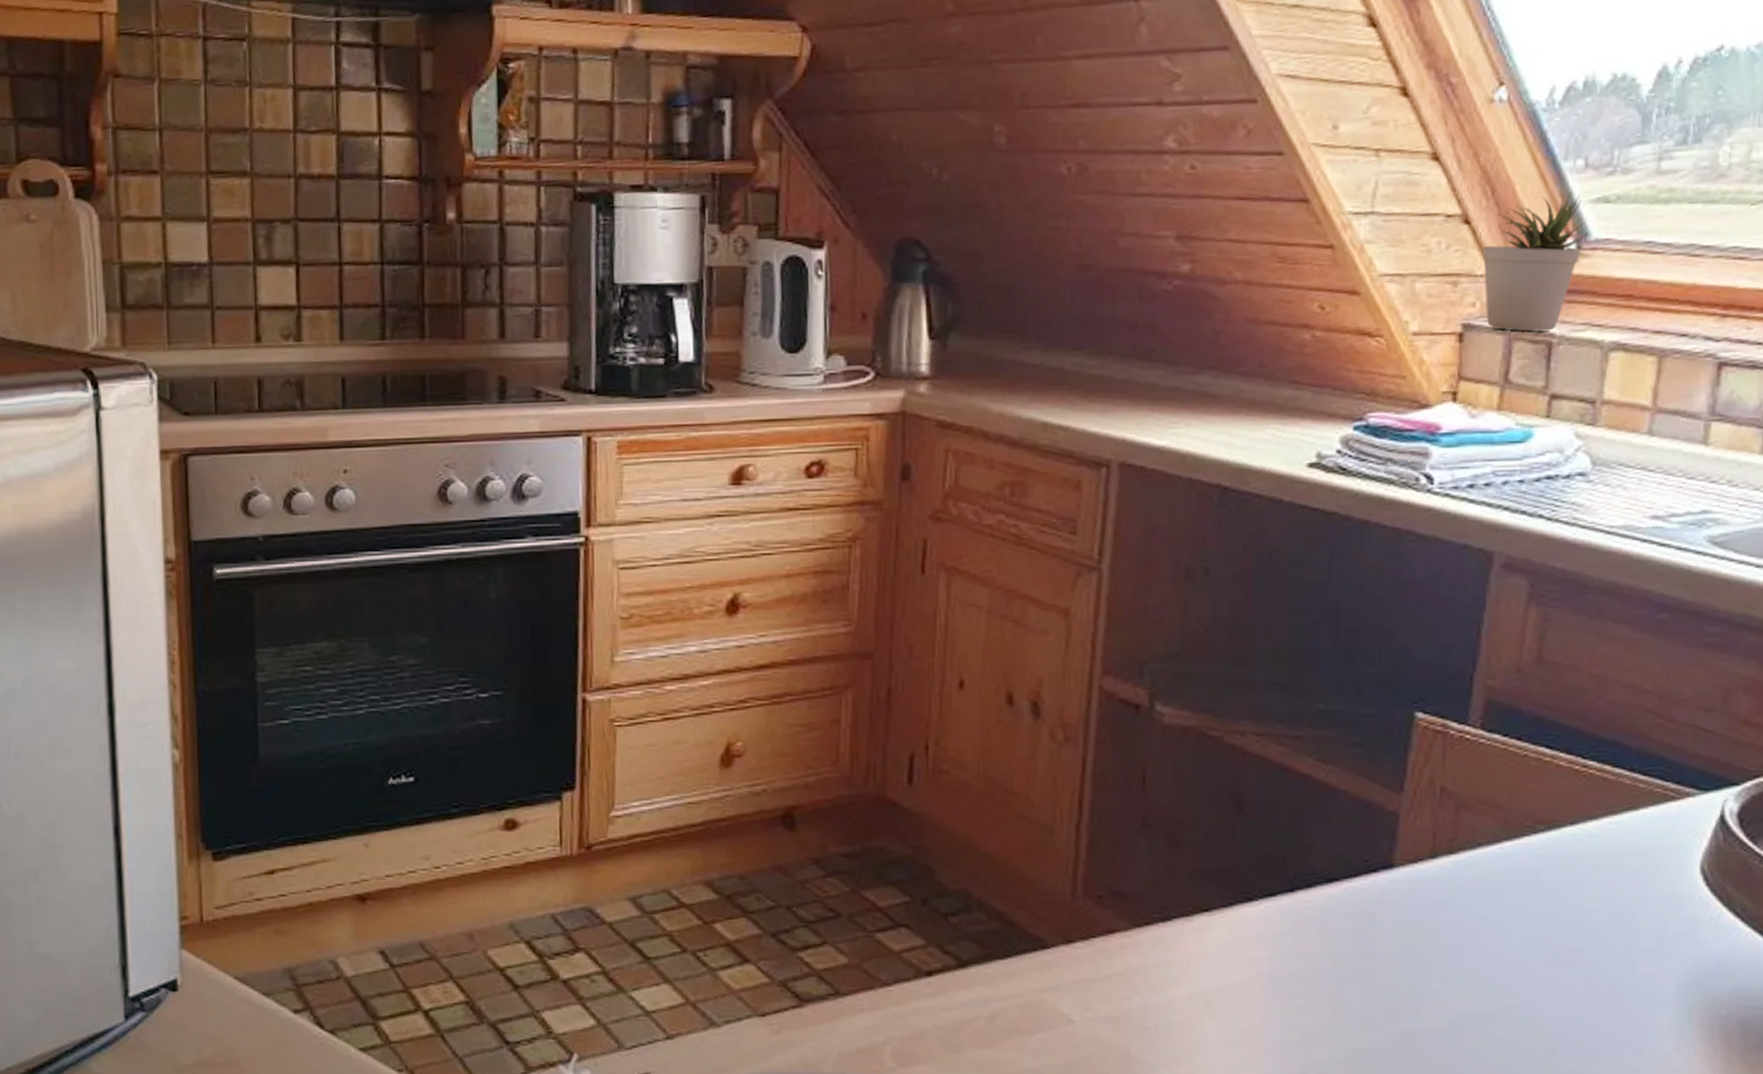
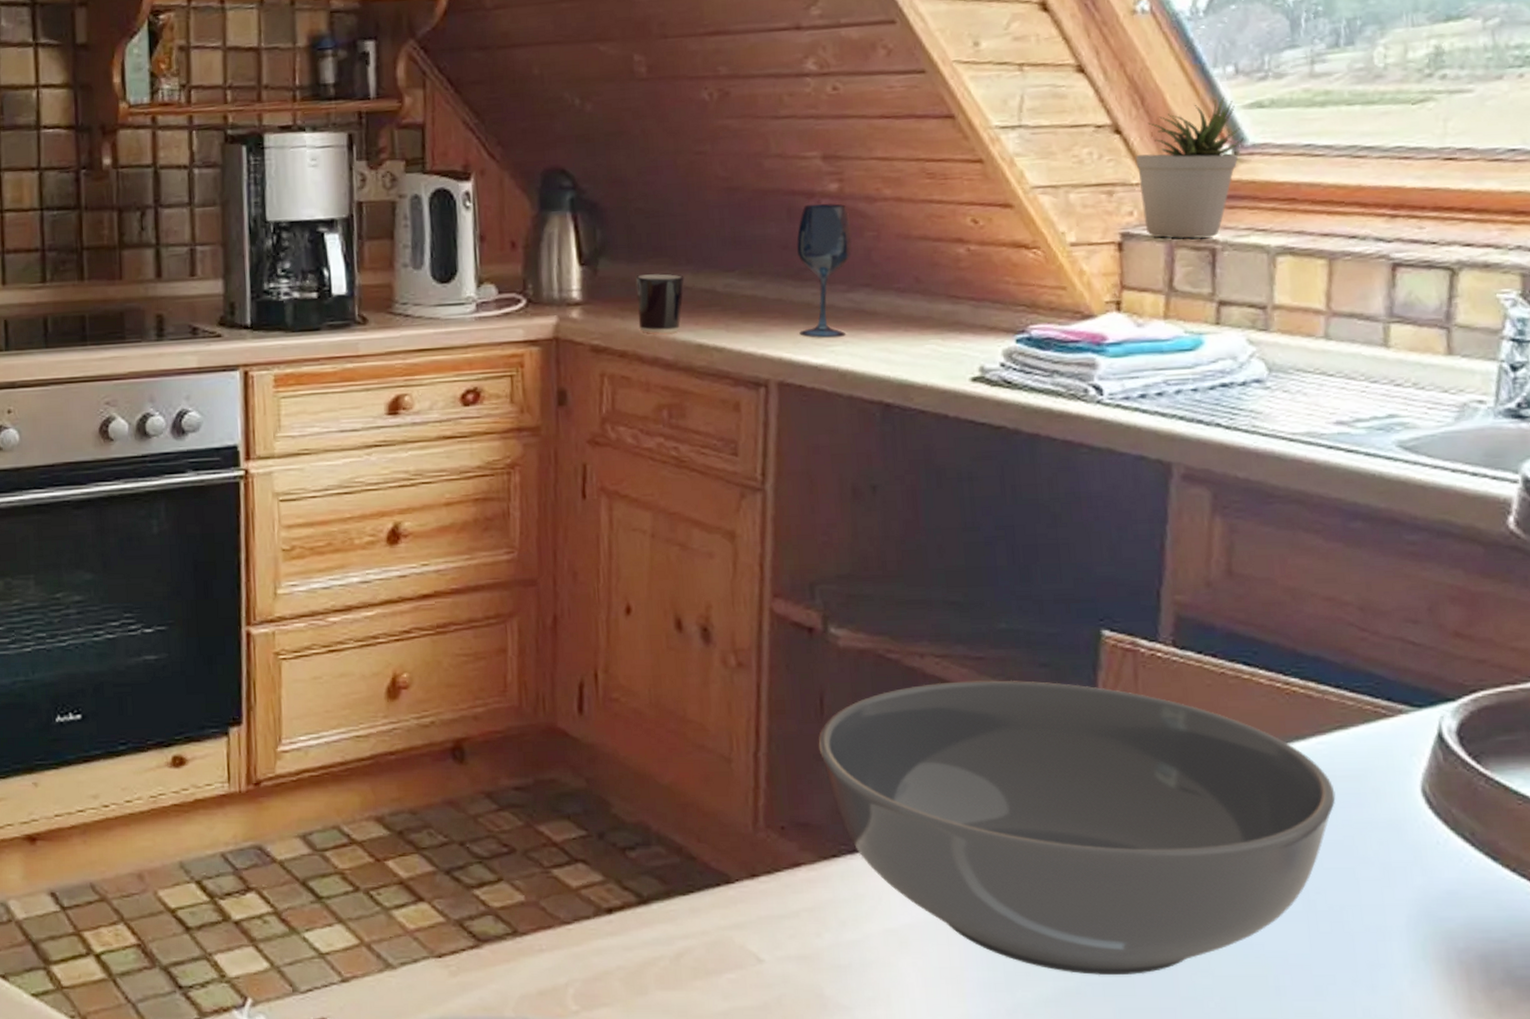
mug: none [984,350,1033,411] -> present [635,273,685,334]
bowl: none [1138,758,1621,1037] -> present [818,680,1336,975]
wineglass: none [1142,284,1201,421] -> present [796,203,853,339]

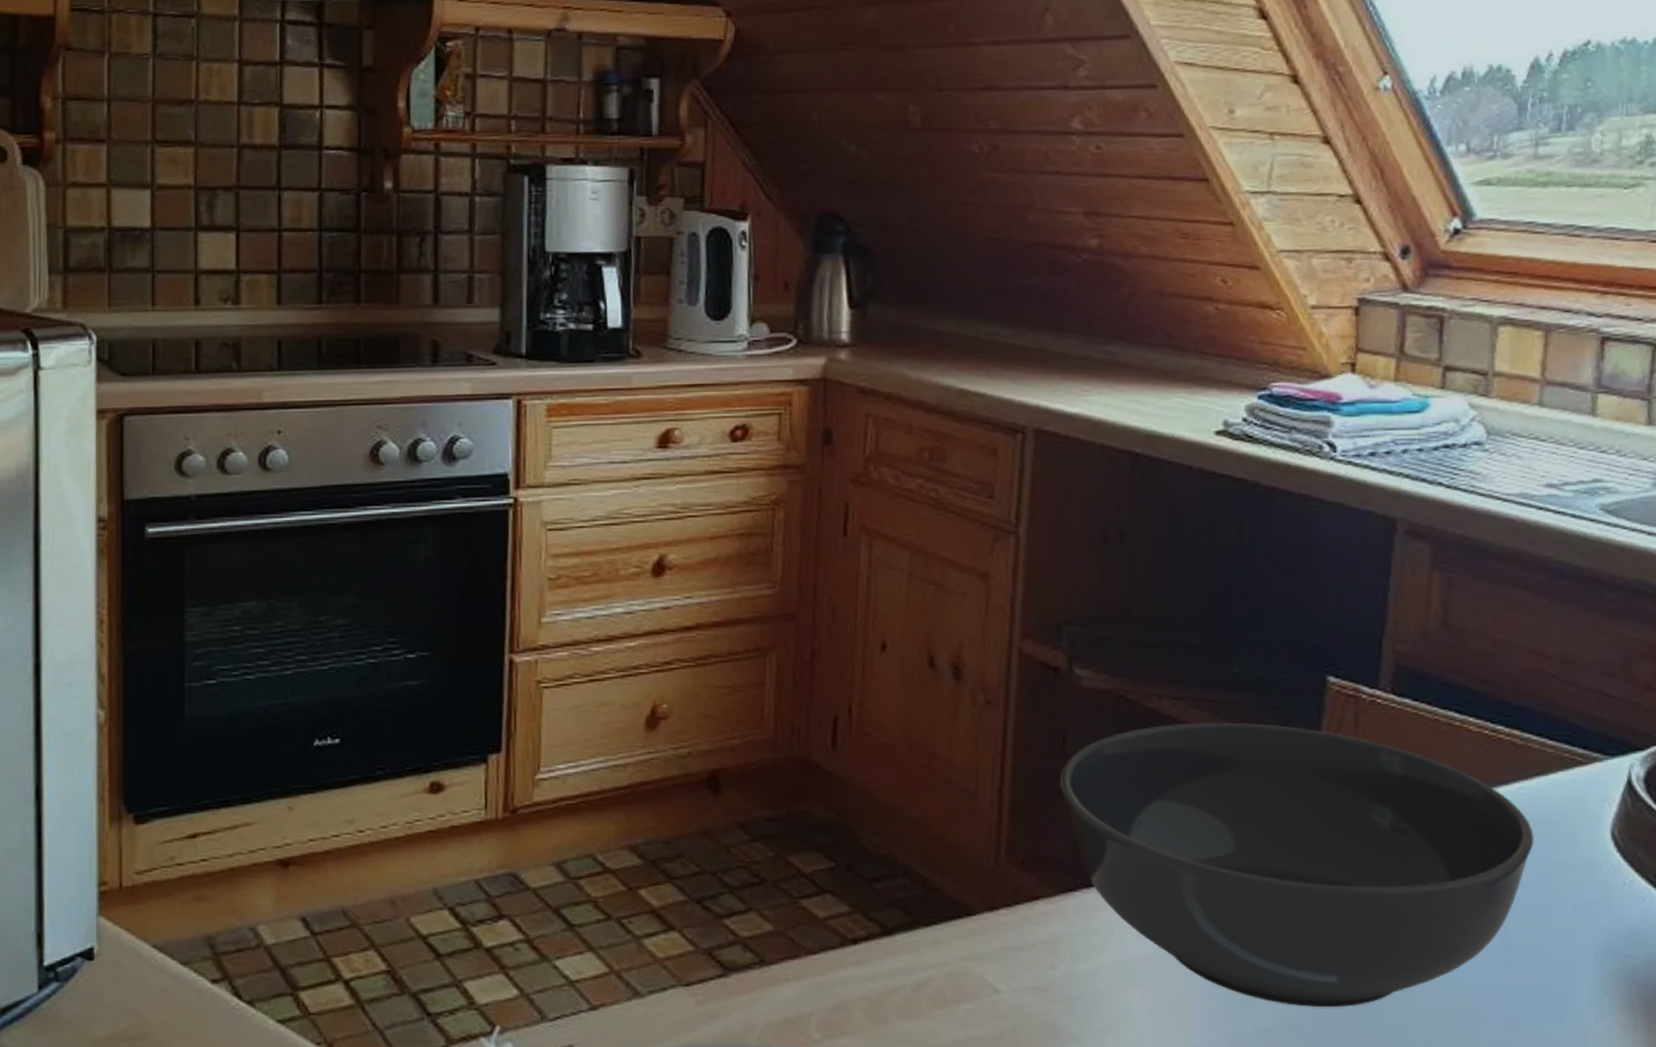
mug: present [635,273,685,334] -> none [902,319,949,378]
wineglass: present [796,203,853,339] -> none [1055,258,1110,389]
potted plant: present [1135,97,1244,239] -> none [1373,173,1473,306]

